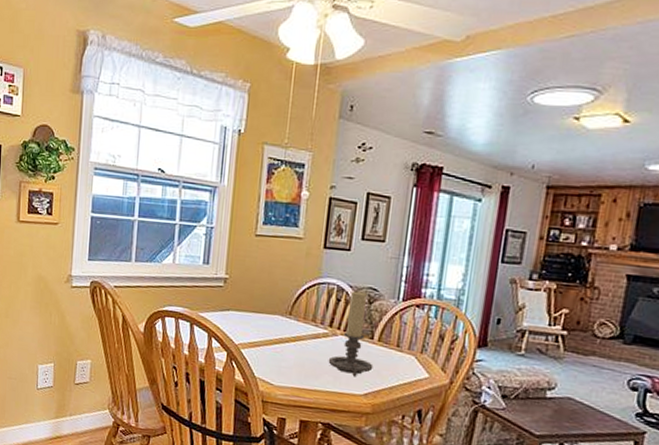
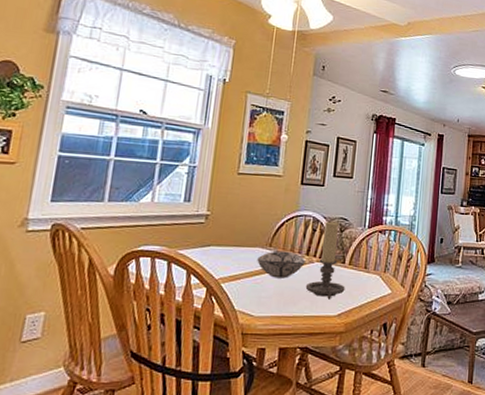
decorative bowl: none [276,319,328,350] -> present [257,250,305,279]

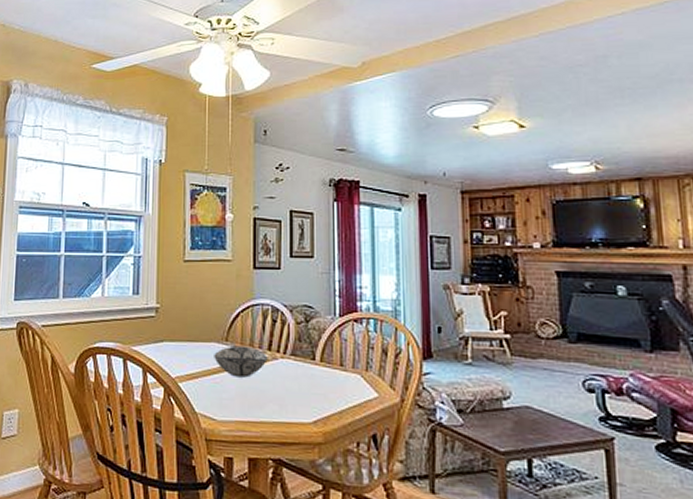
candle holder: present [305,221,345,300] -> none [271,310,319,403]

